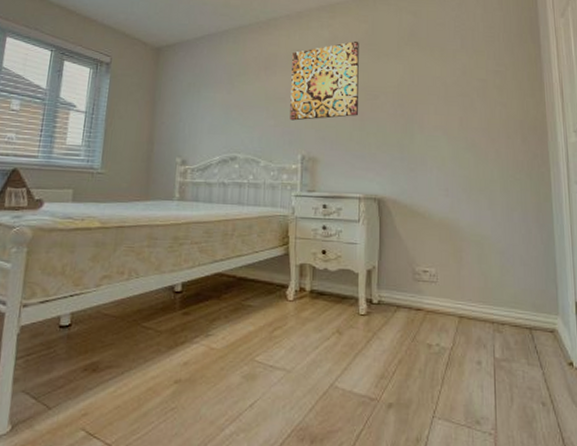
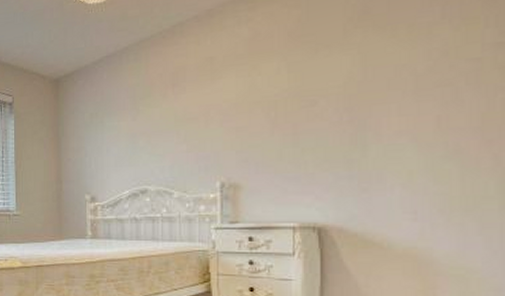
wall art: present [290,41,359,121] -> none [203,33,289,143]

